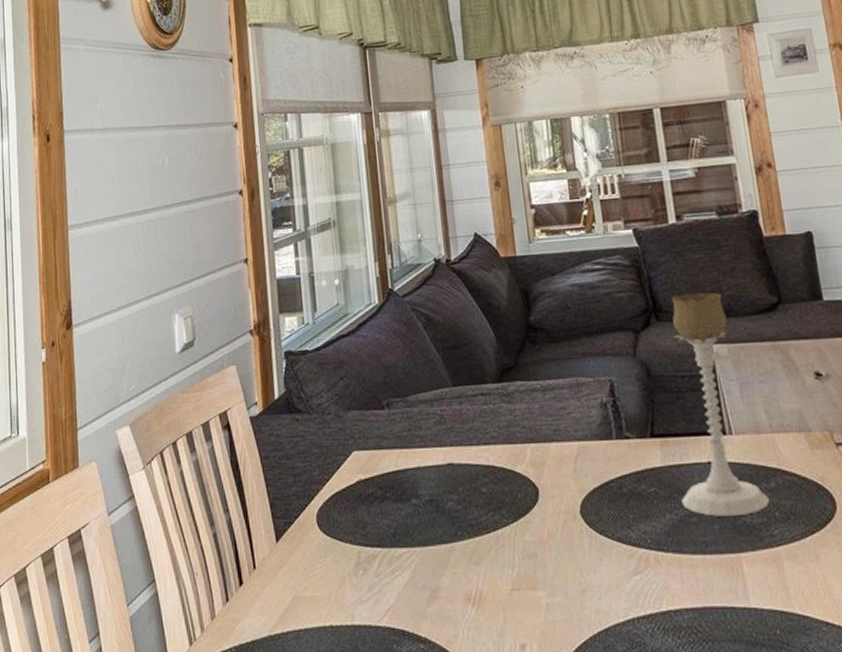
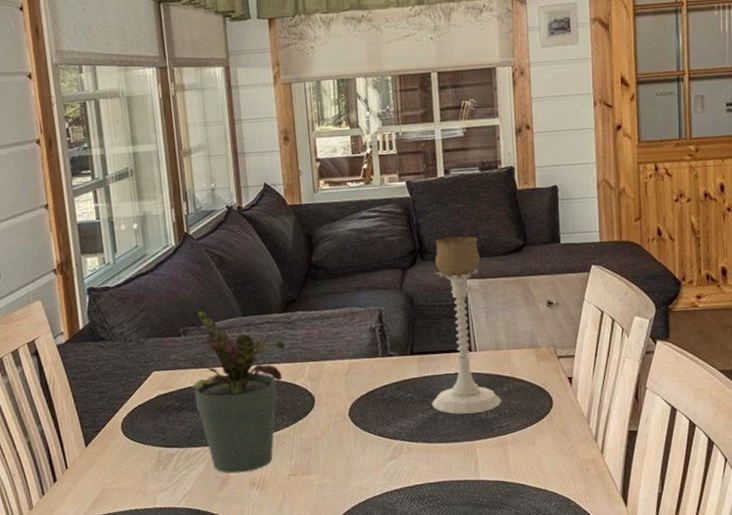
potted plant: none [371,378,502,584] -> present [169,310,285,474]

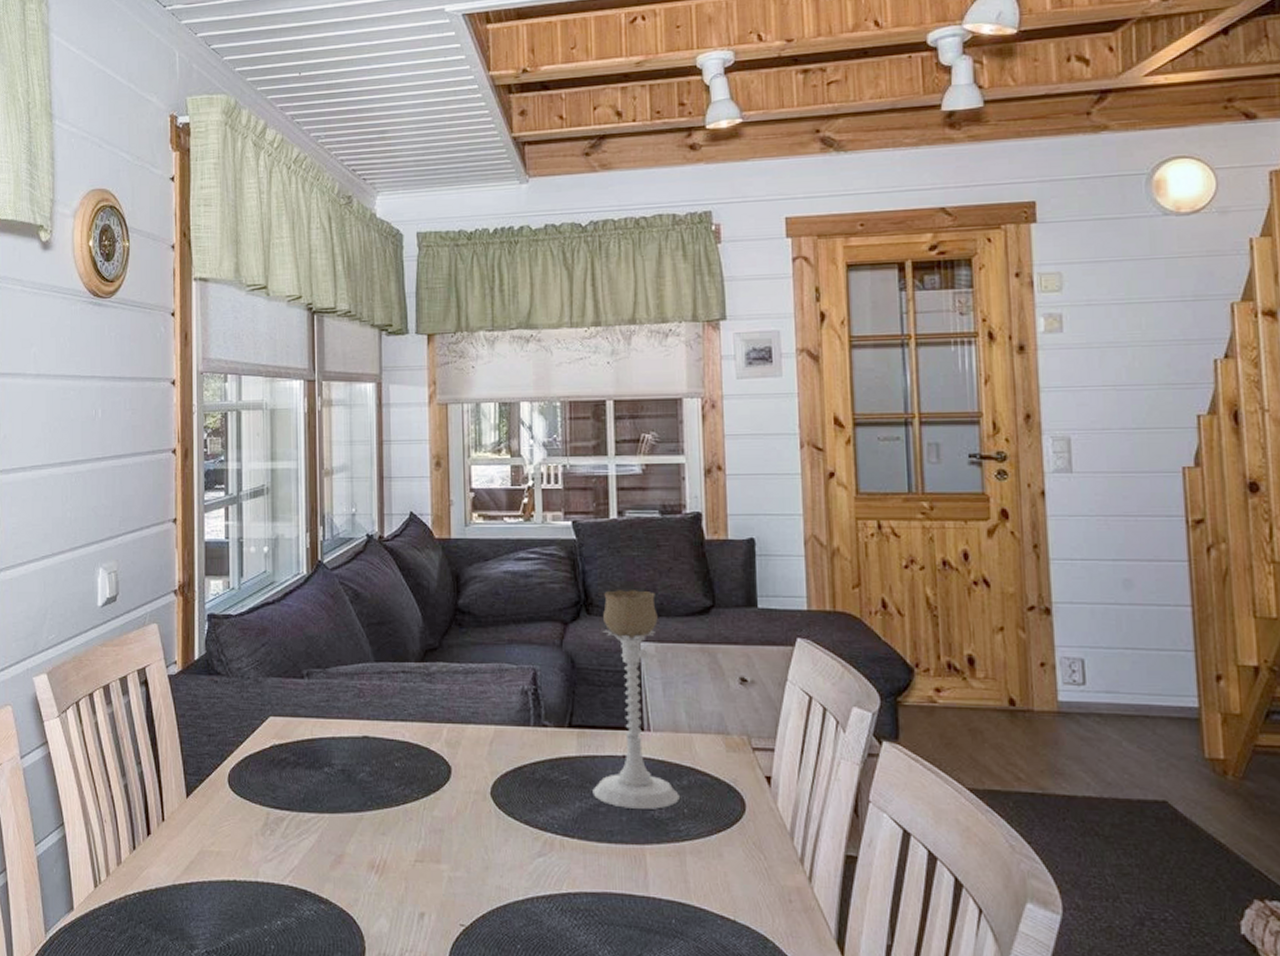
potted plant: present [169,310,285,474] -> none [289,650,421,851]

